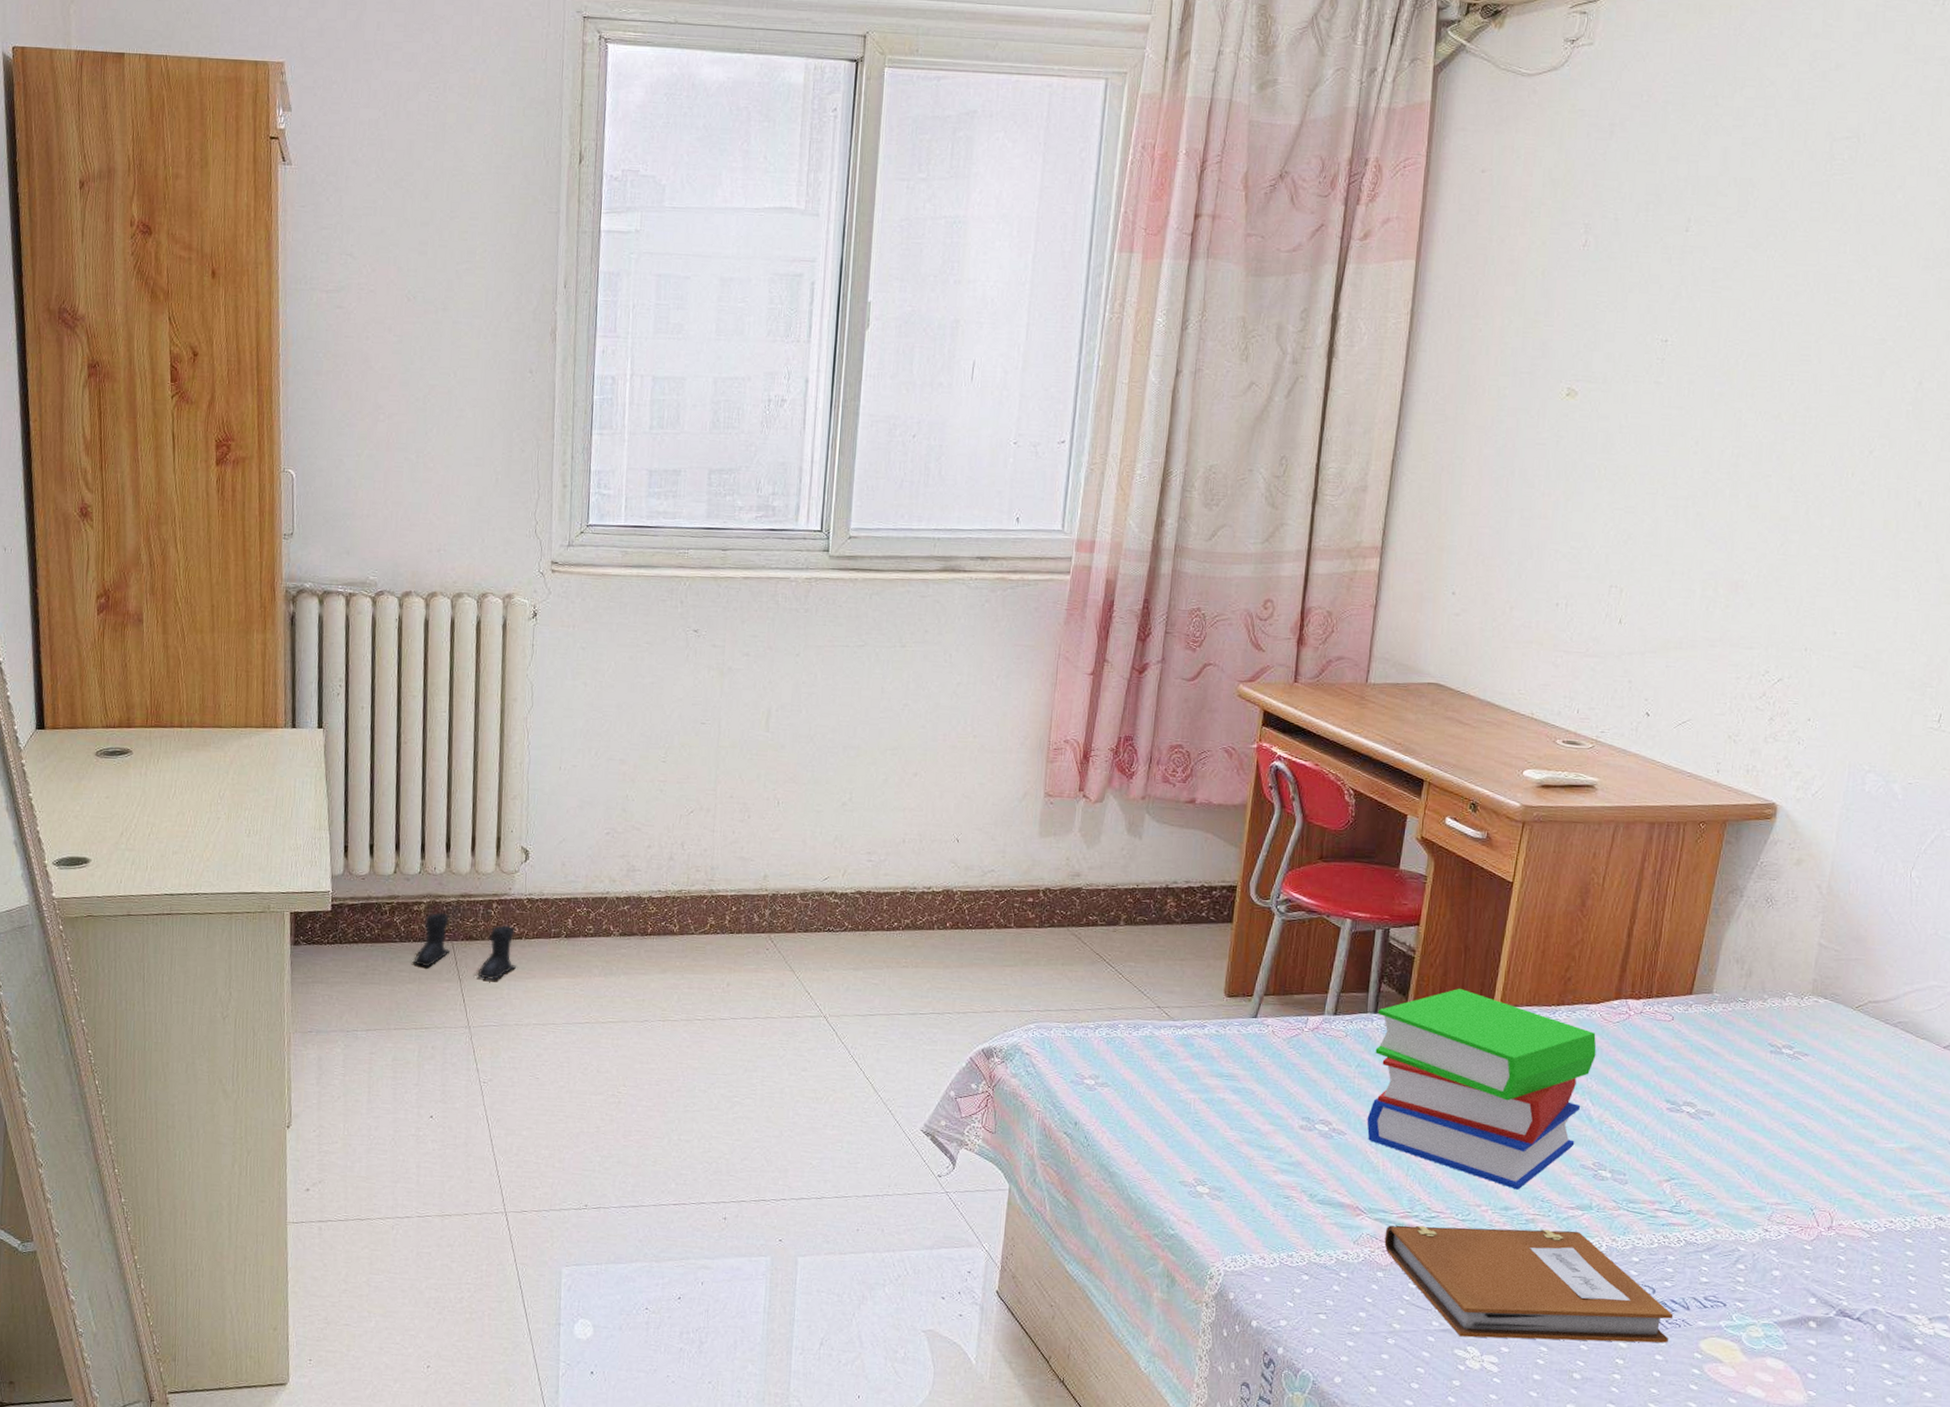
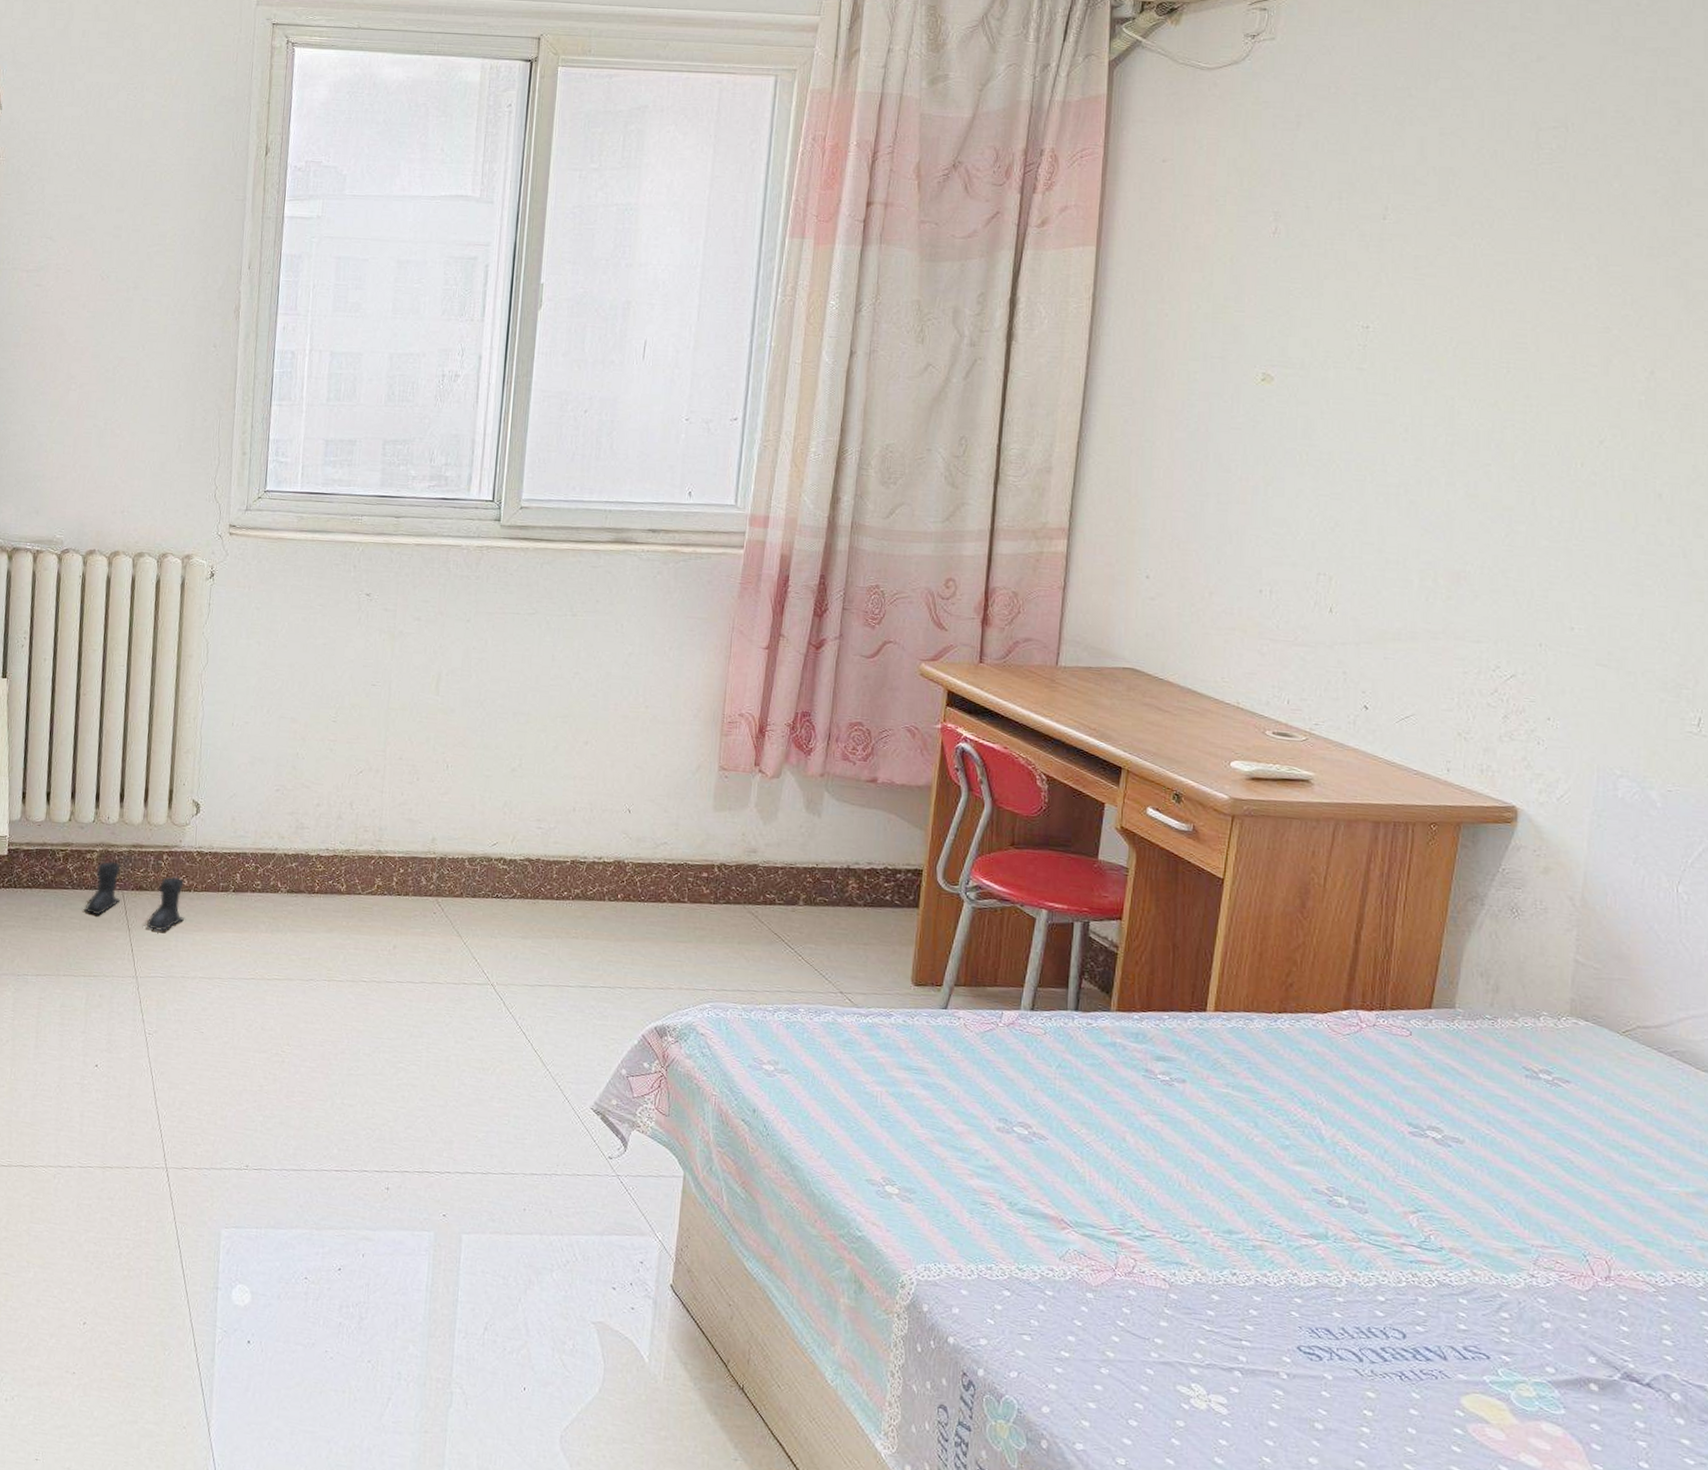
book: present [1367,989,1597,1190] -> none [1070,989,1325,1212]
notebook: present [1384,1225,1674,1343] -> none [1094,1242,1429,1396]

